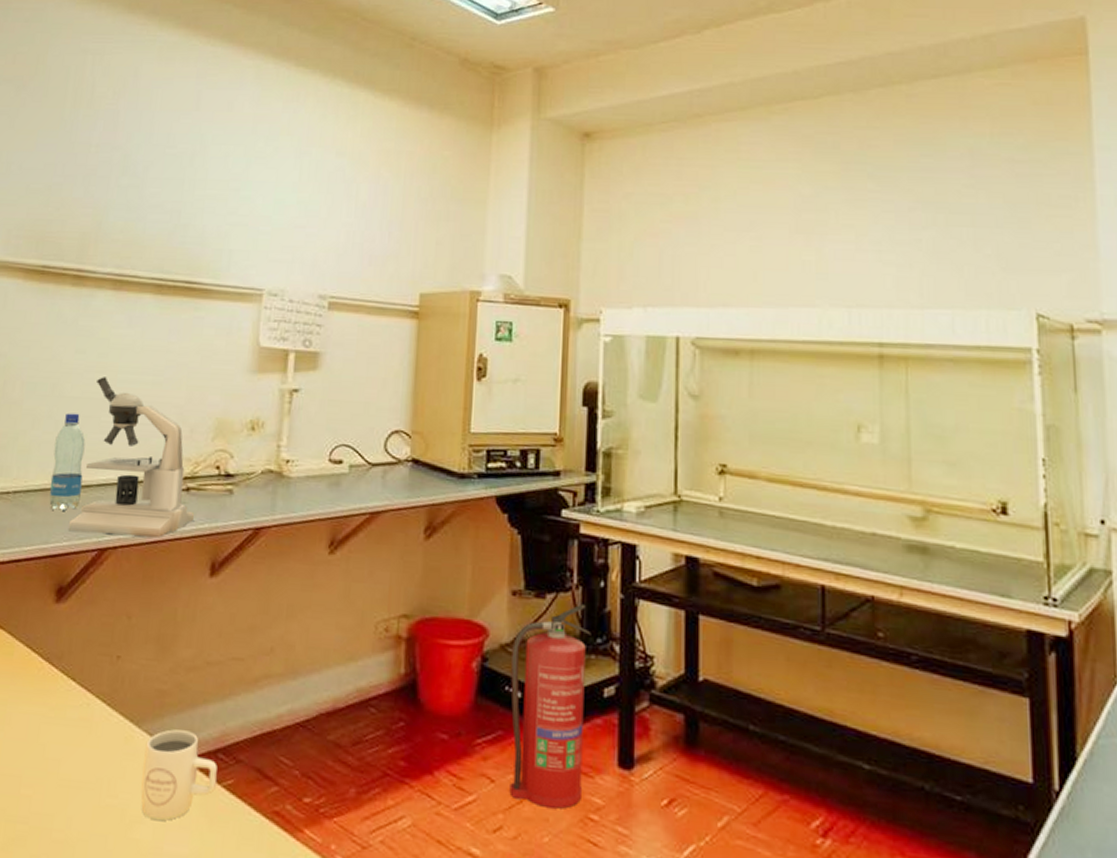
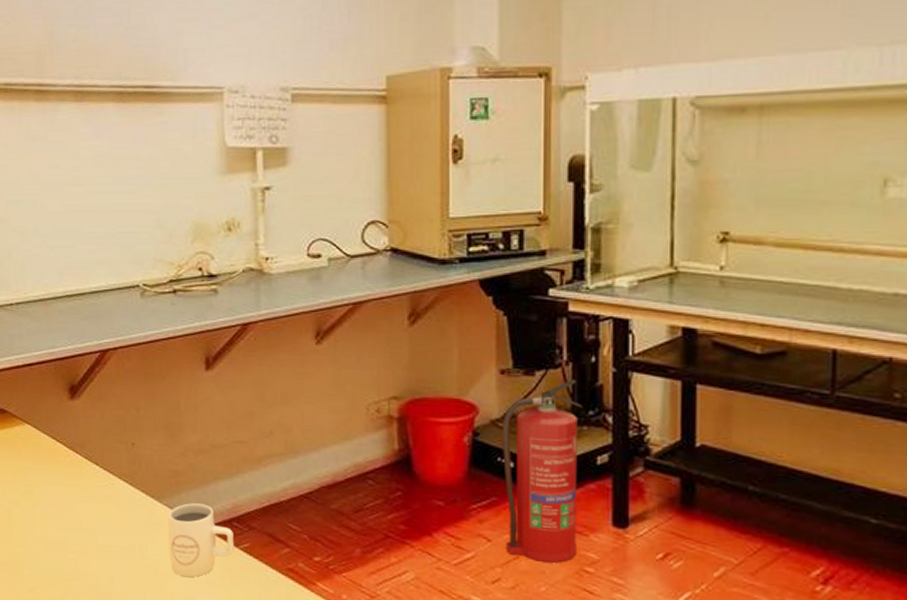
bottle: present [49,413,86,512] -> none [45,226,77,319]
microscope: present [68,377,195,537] -> none [70,189,185,337]

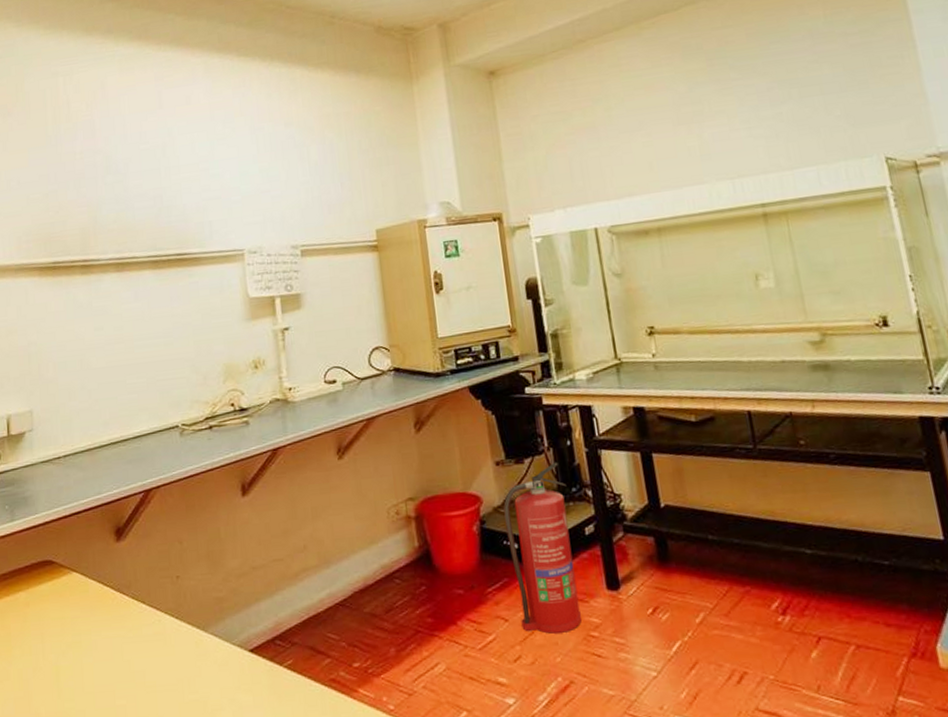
mug: present [168,503,235,578] -> none [214,627,279,706]

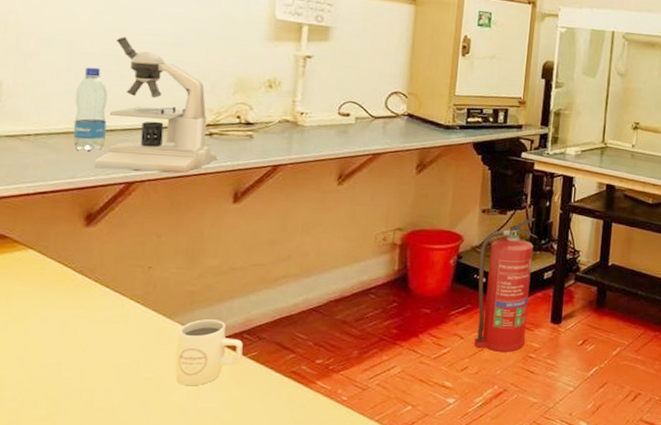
bottle: none [91,381,121,465] -> present [73,67,108,152]
microscope: none [115,346,221,481] -> present [94,37,218,173]
mug: none [214,627,279,706] -> present [175,319,243,386]

